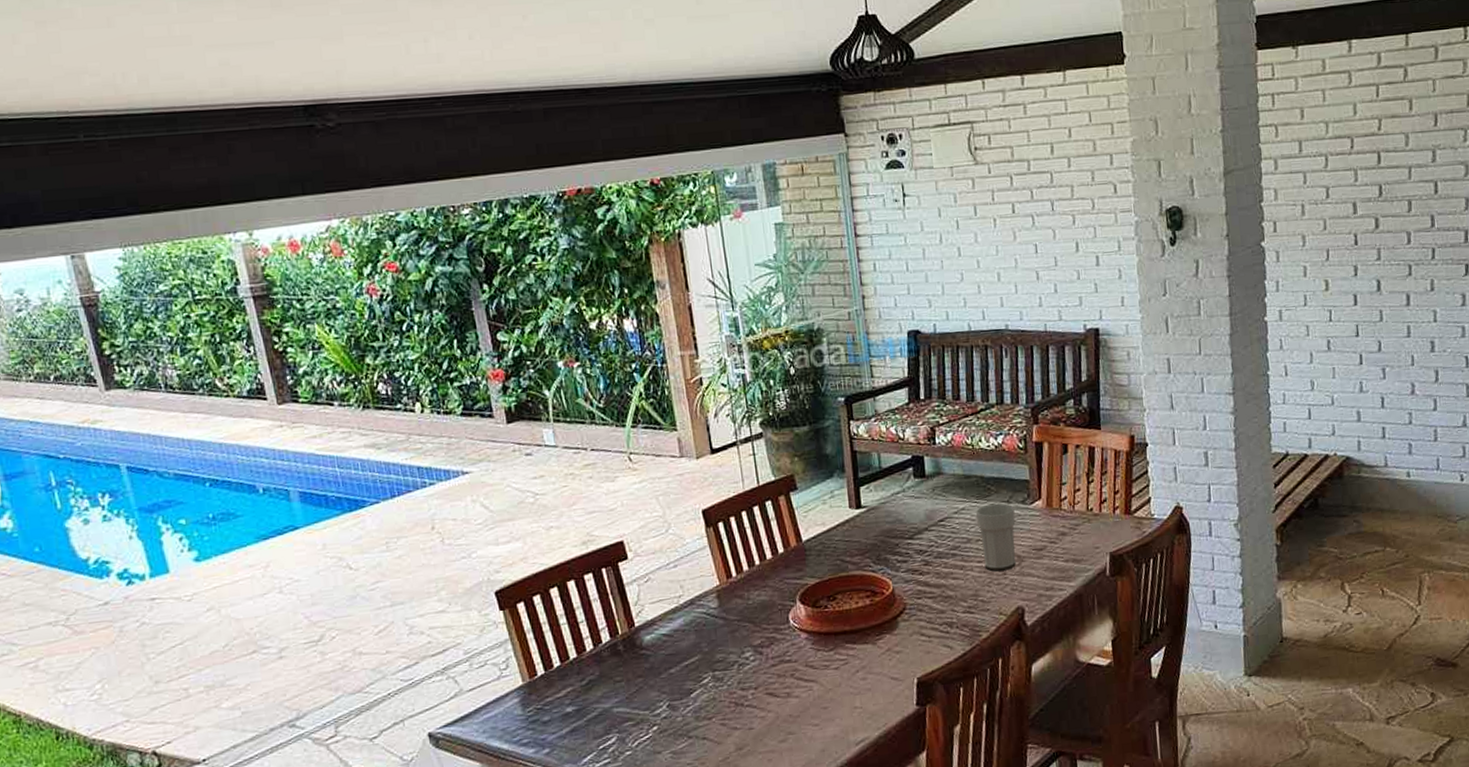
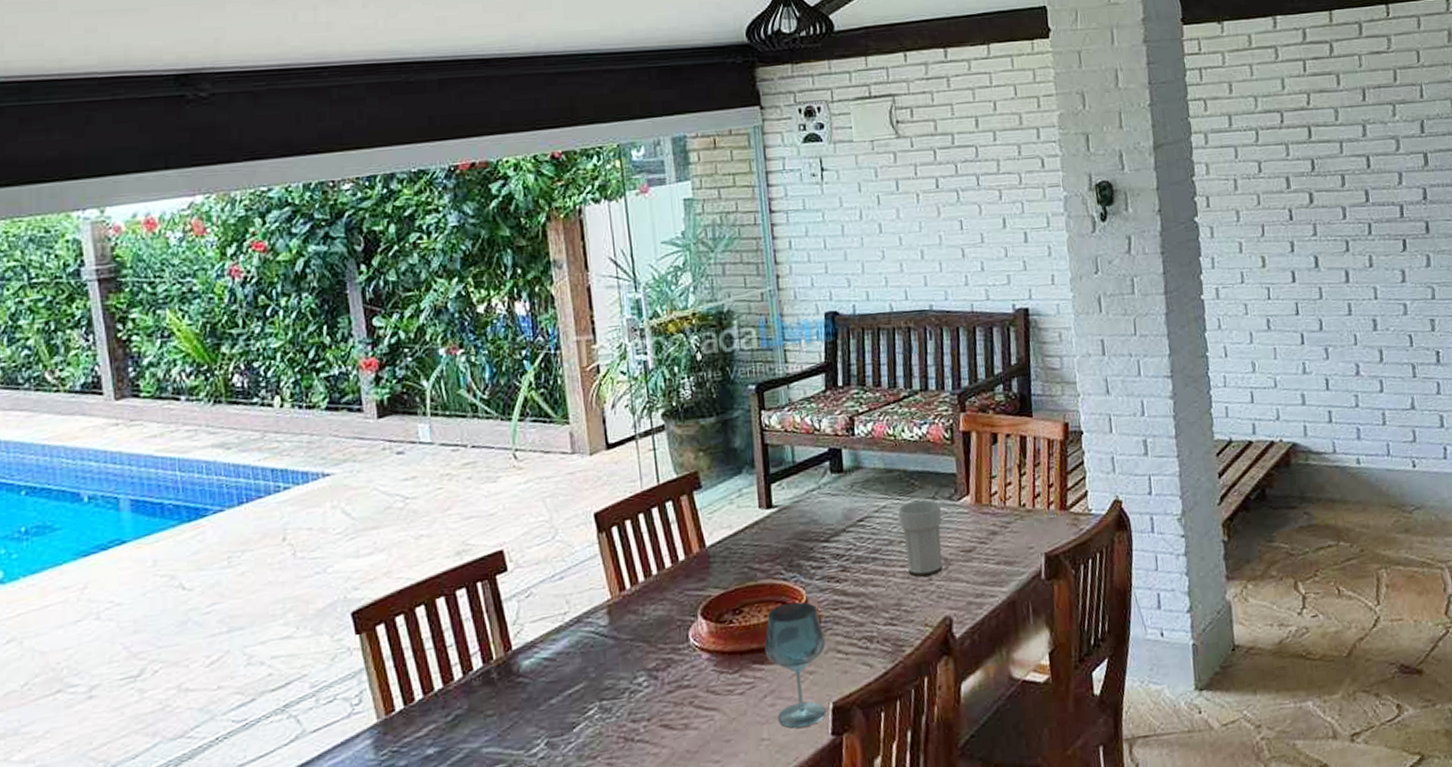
wine glass: none [856,591,911,699] -> present [764,602,826,728]

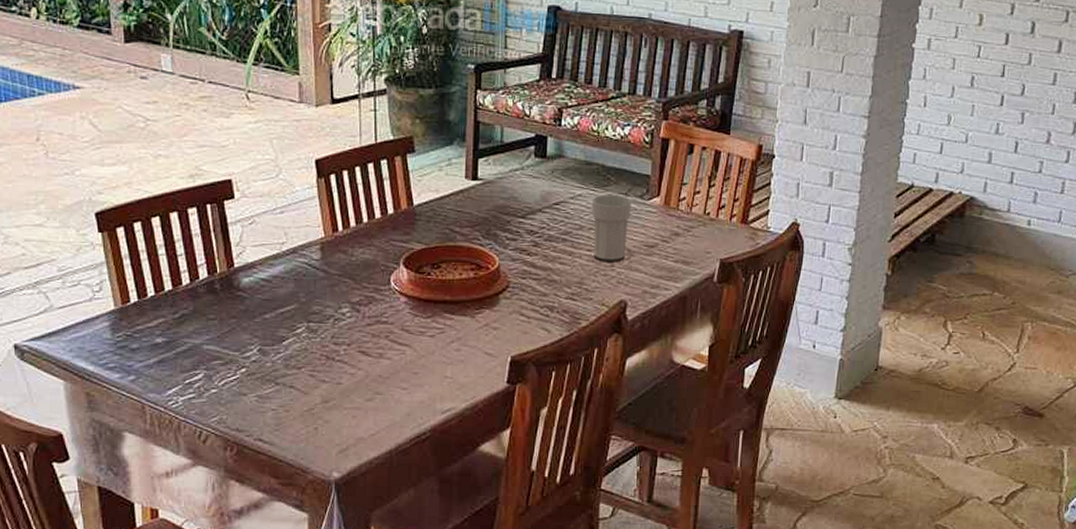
wine glass: present [764,602,826,728] -> none [456,266,511,372]

